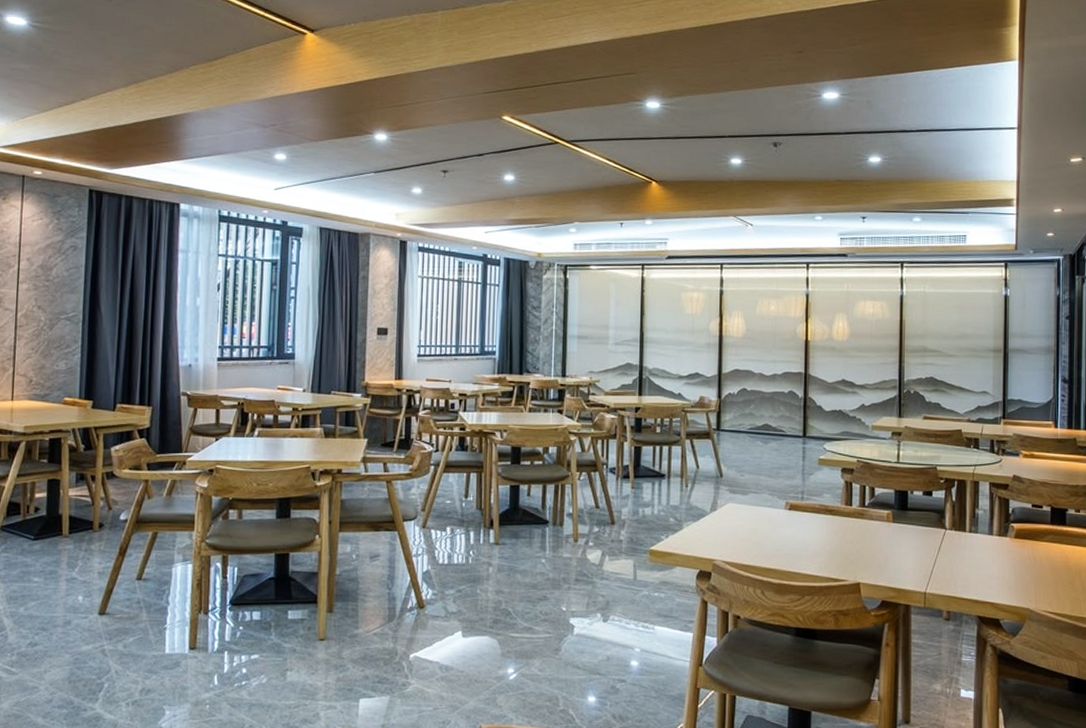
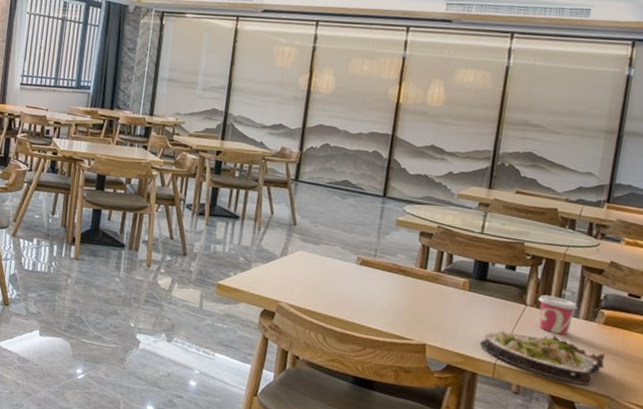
salad plate: none [909,556,1021,601] -> present [479,330,606,386]
cup: none [956,516,990,553] -> present [538,294,577,335]

